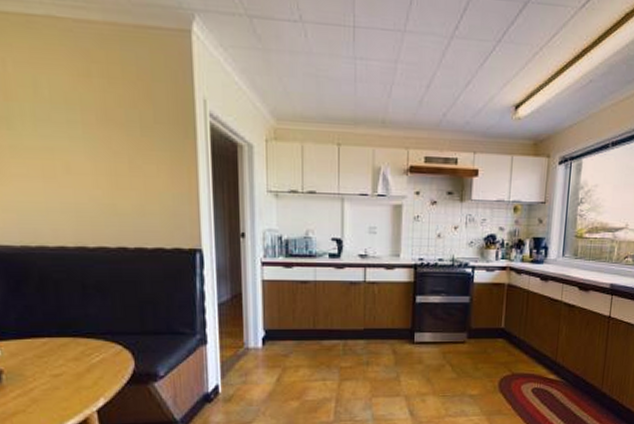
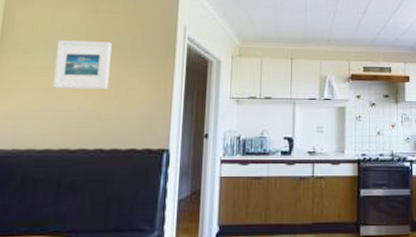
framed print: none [47,113,120,179] -> present [53,40,112,90]

